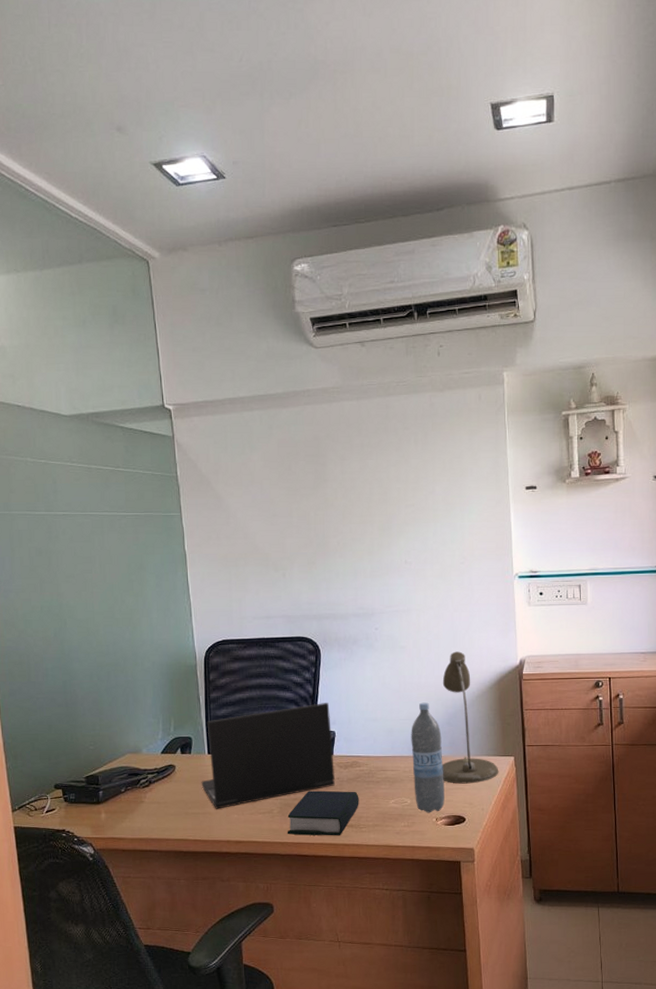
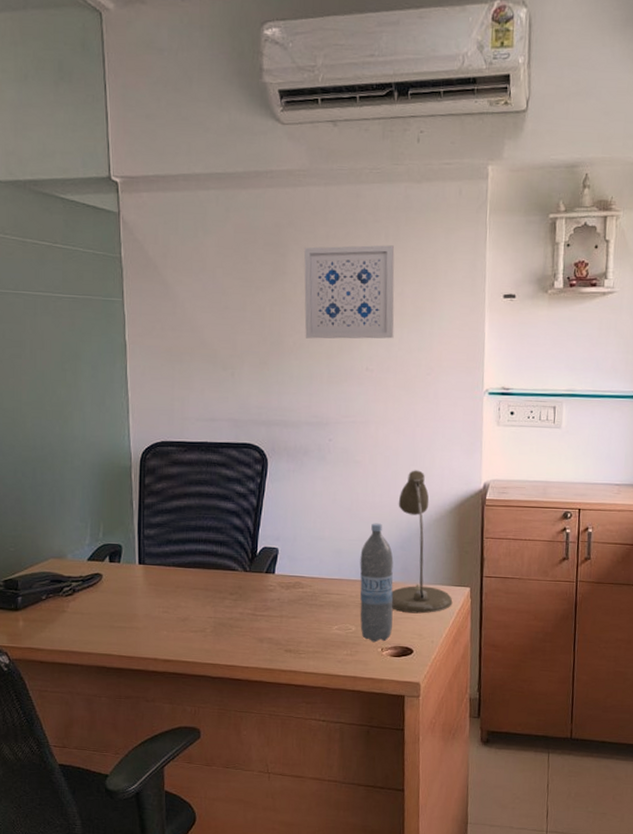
laptop: present [201,703,335,809] -> none [129,516,275,624]
book: present [287,790,359,836] -> none [219,610,300,661]
wall art: none [341,449,428,538] -> present [303,245,395,339]

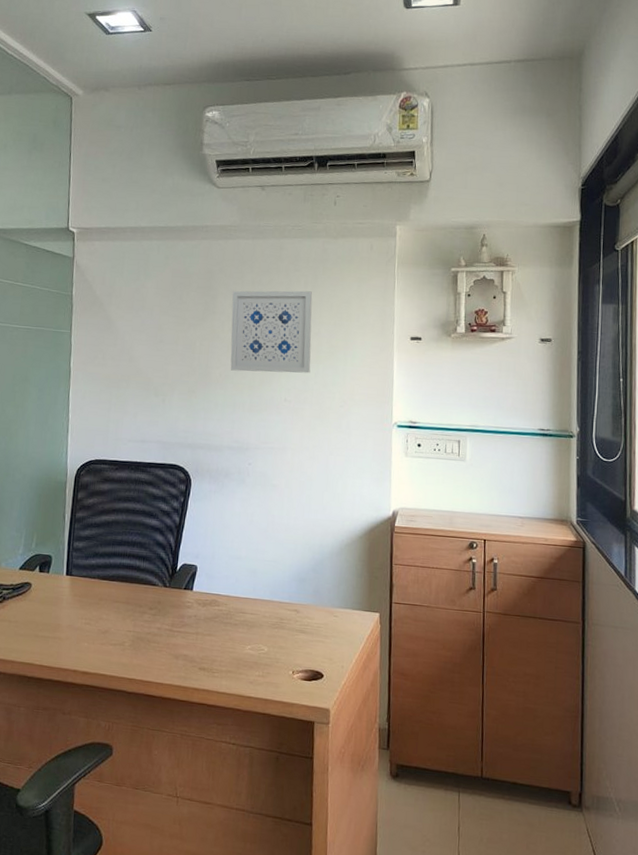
water bottle: present [360,523,394,643] -> none [272,545,306,665]
desk lamp: present [391,470,453,614] -> none [303,495,363,638]

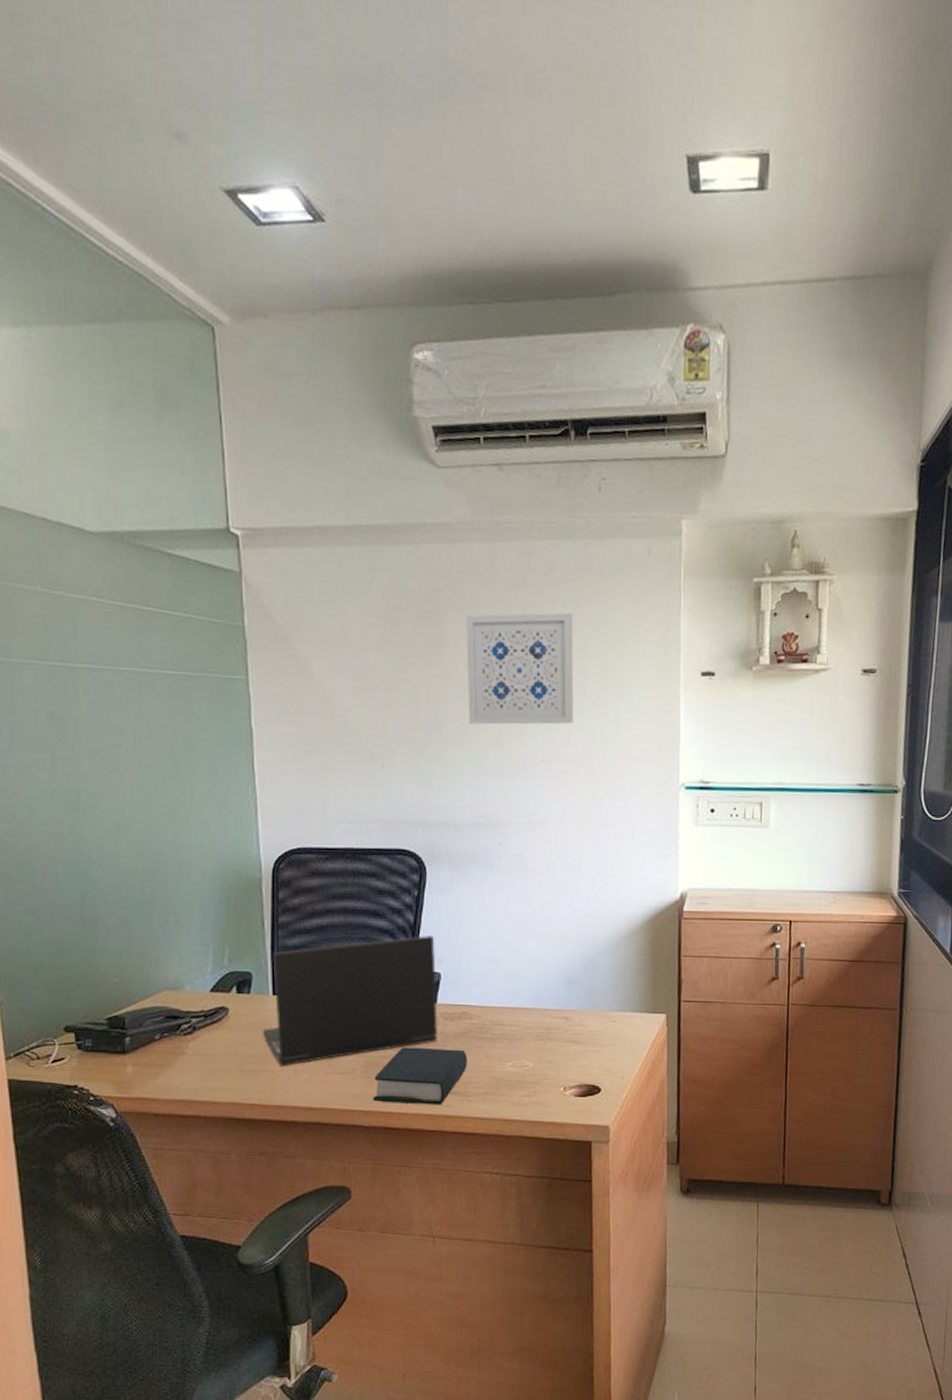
laptop: none [55,534,194,635] -> present [262,936,438,1066]
book: none [136,626,215,679] -> present [372,1047,468,1105]

